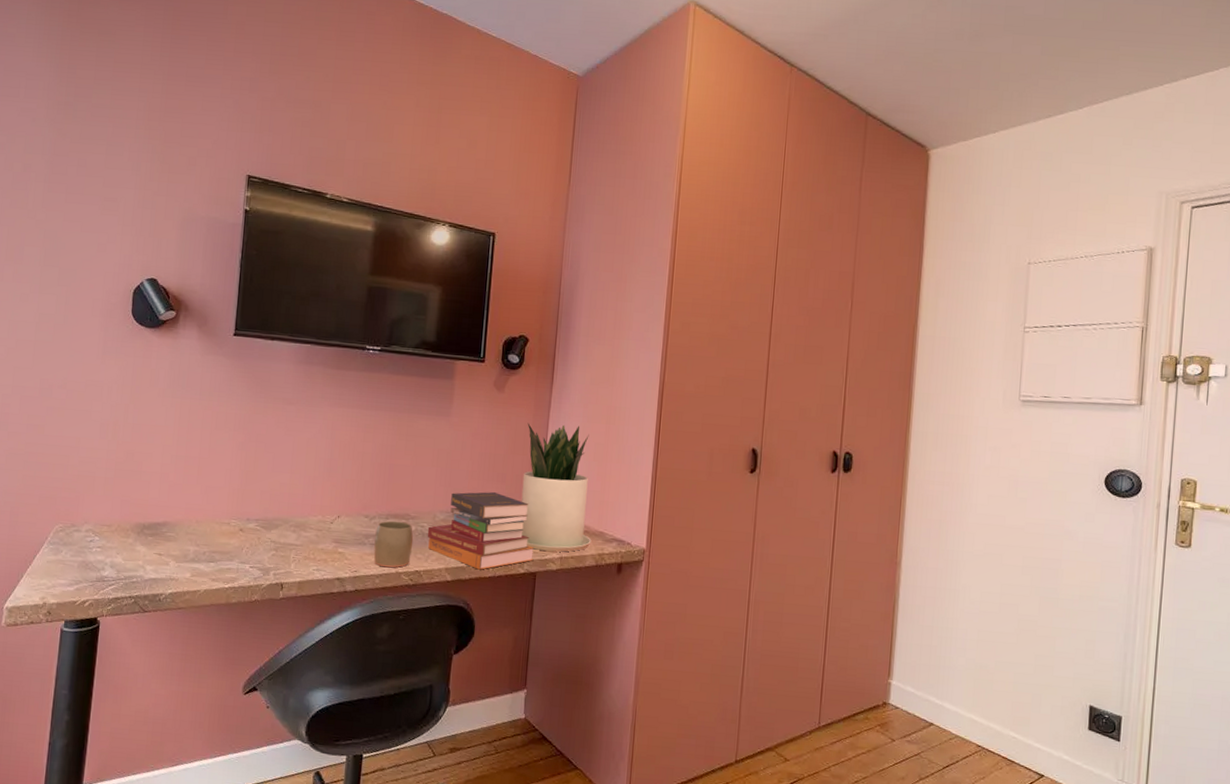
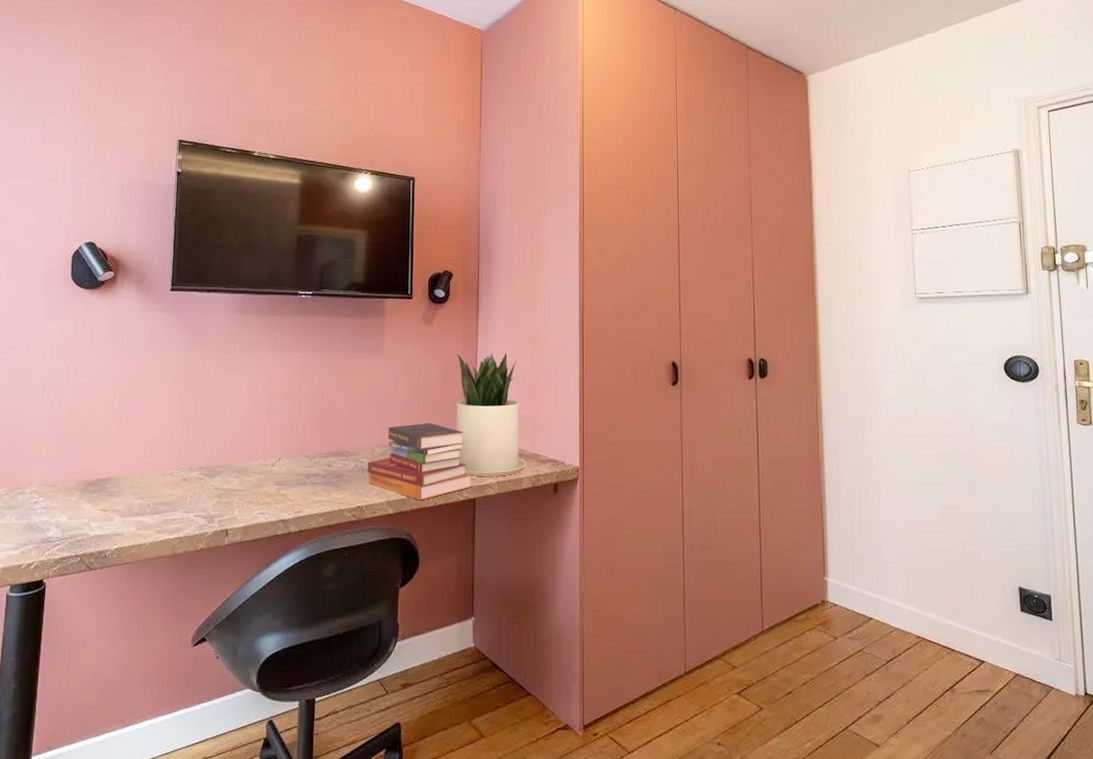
mug: present [373,520,414,568] -> none [316,459,354,506]

